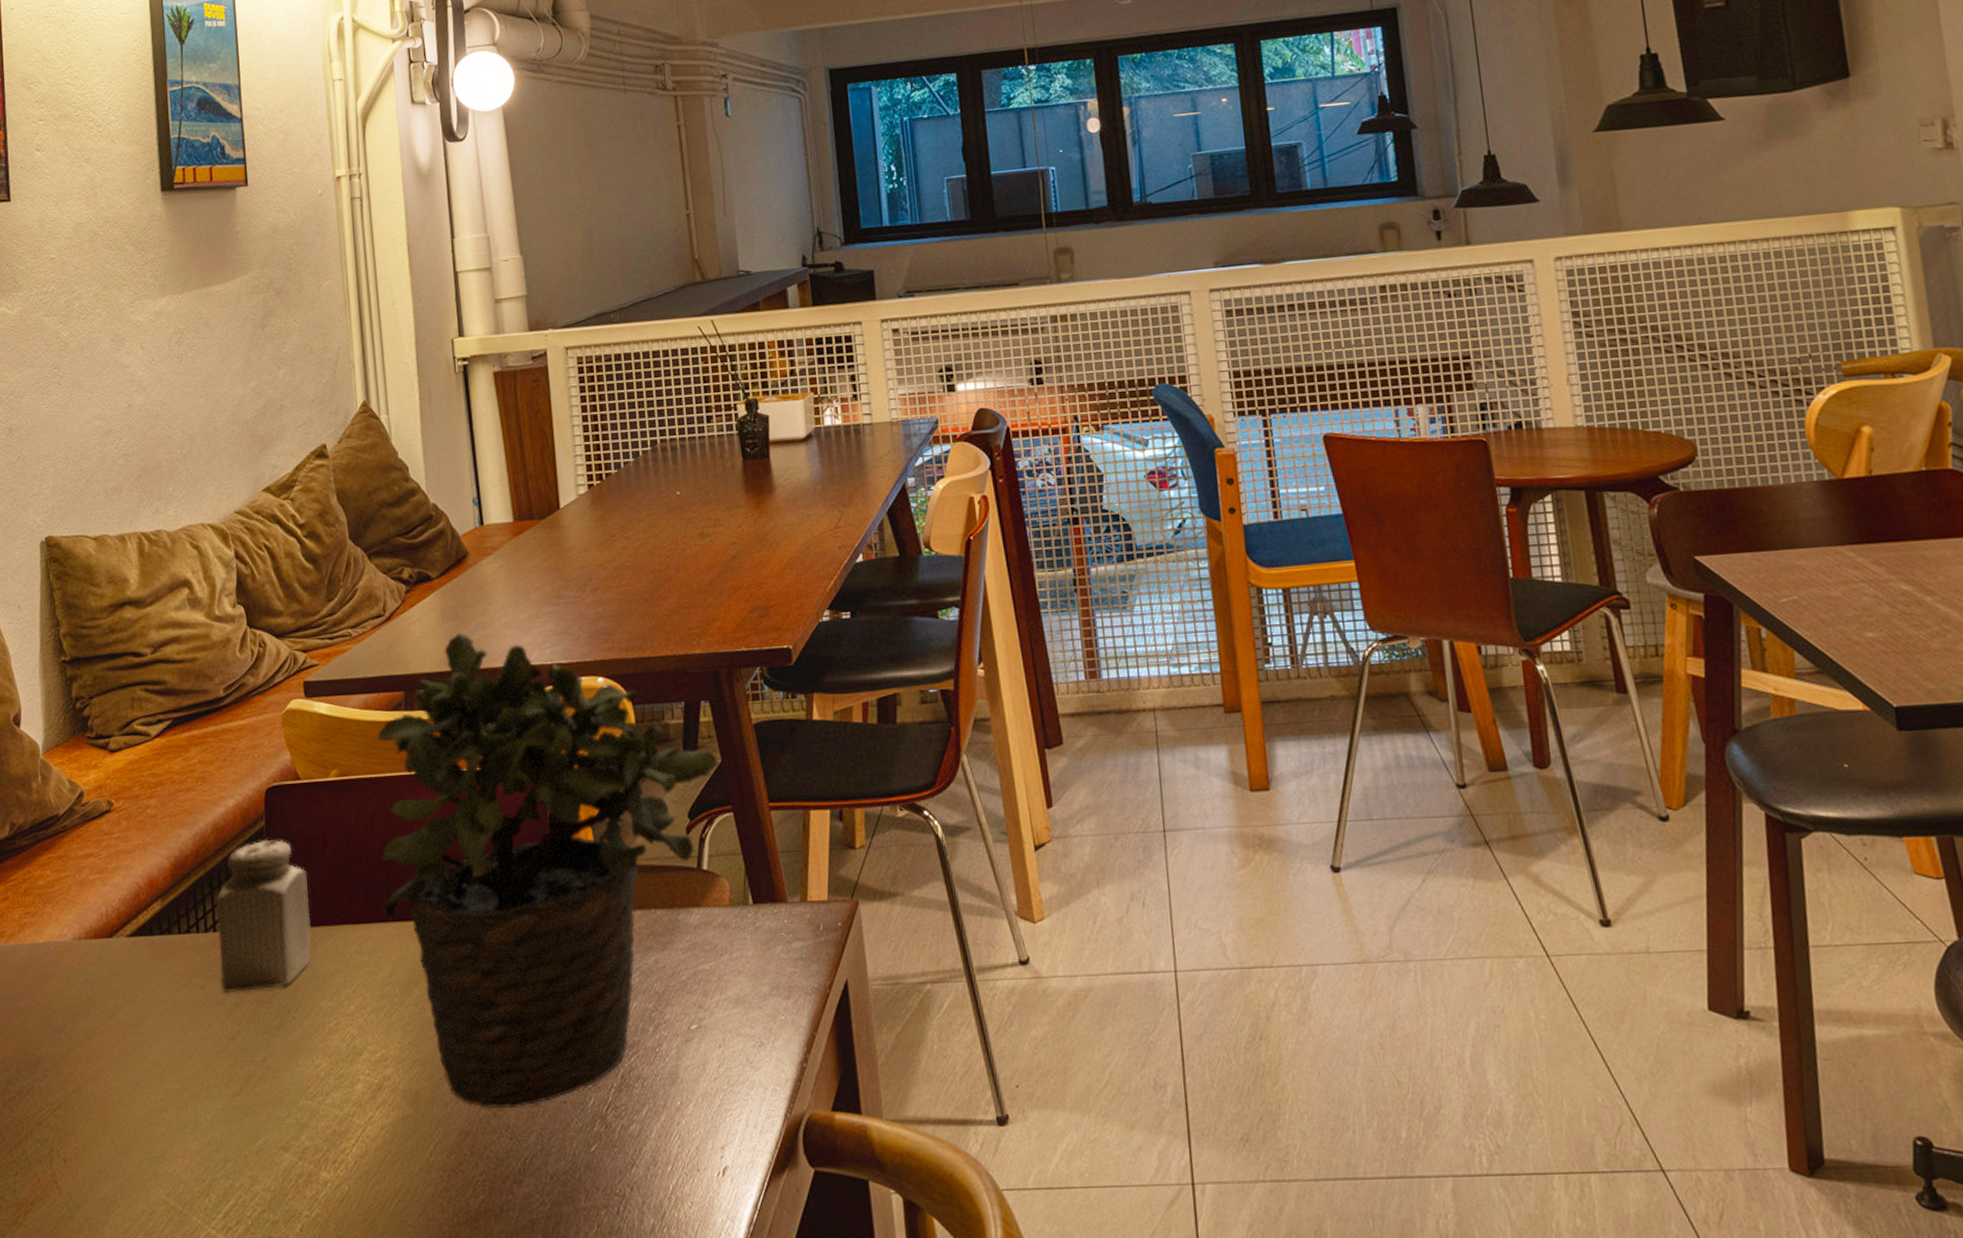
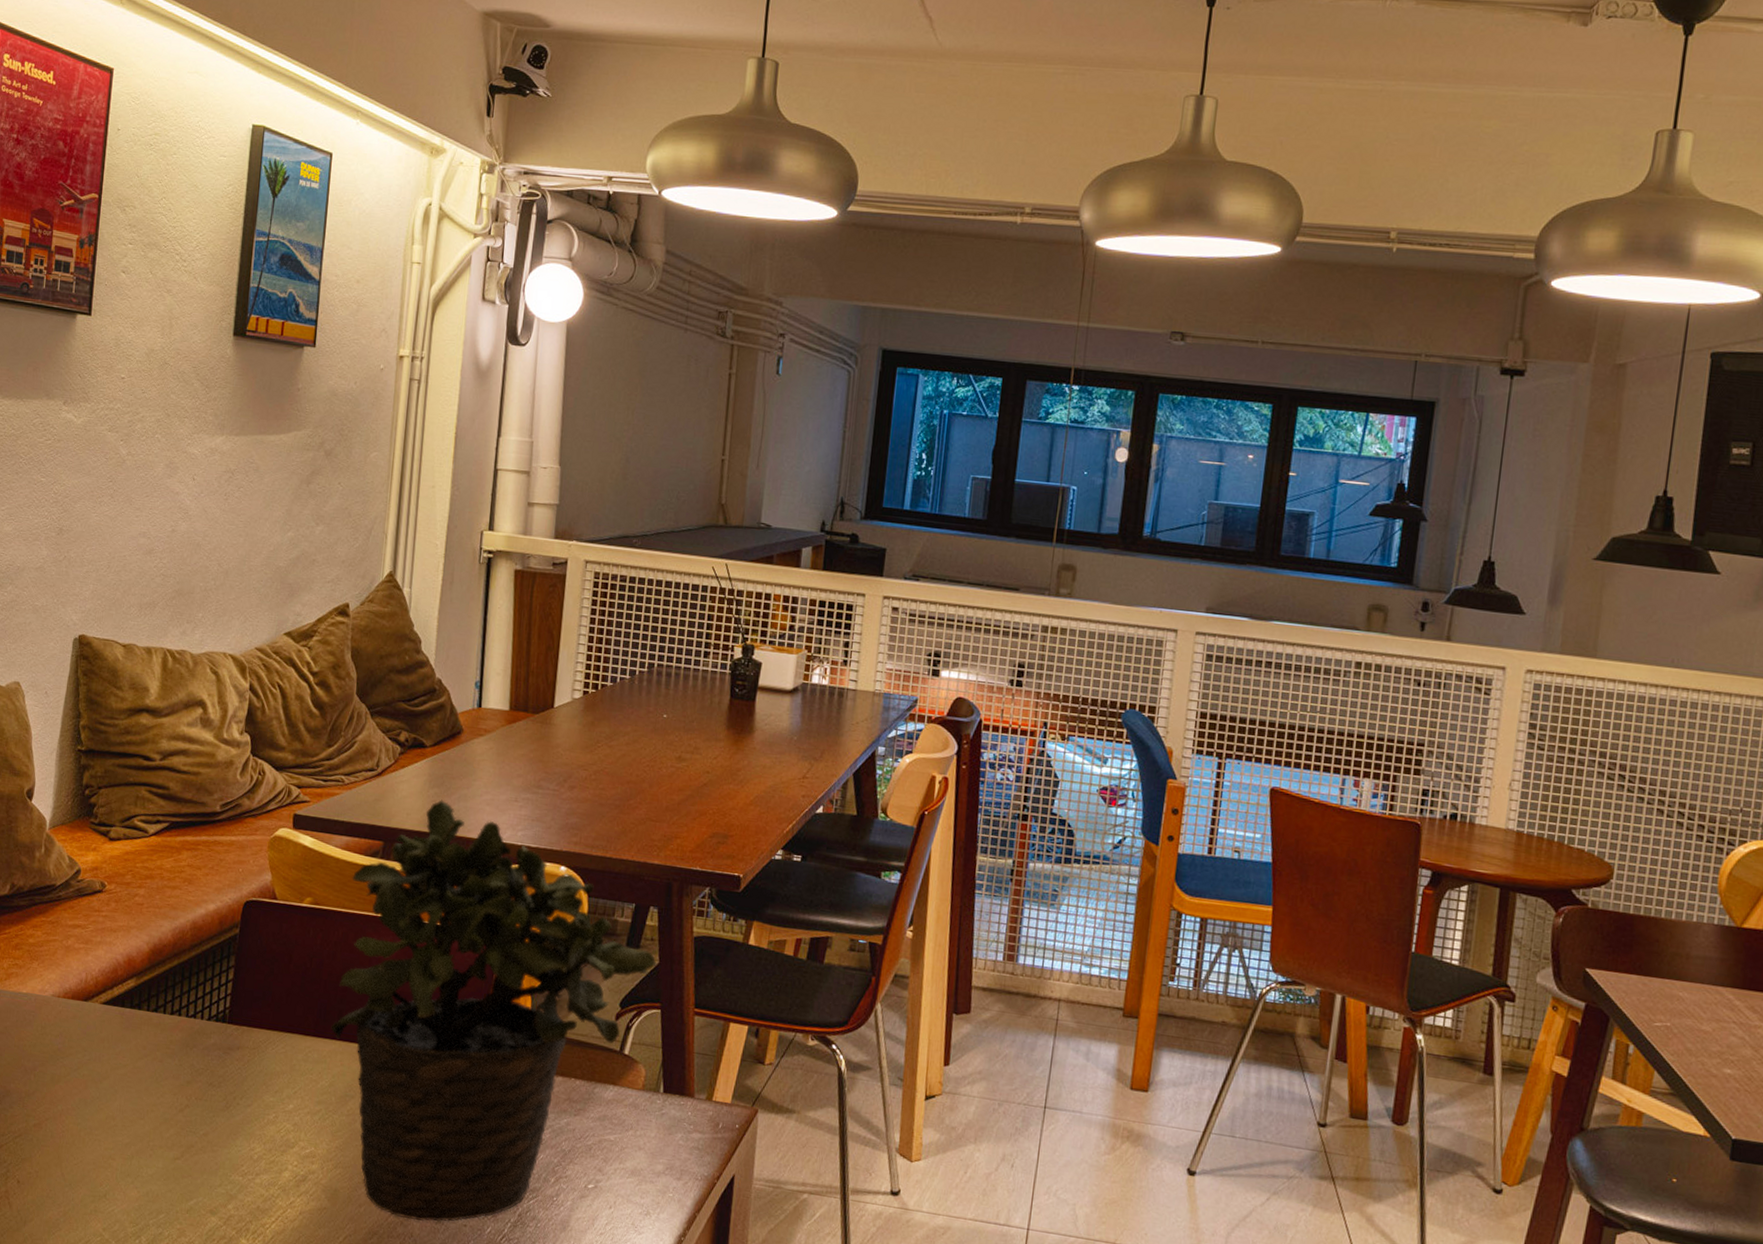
salt shaker: present [215,839,311,994] -> none [178,945,271,1076]

